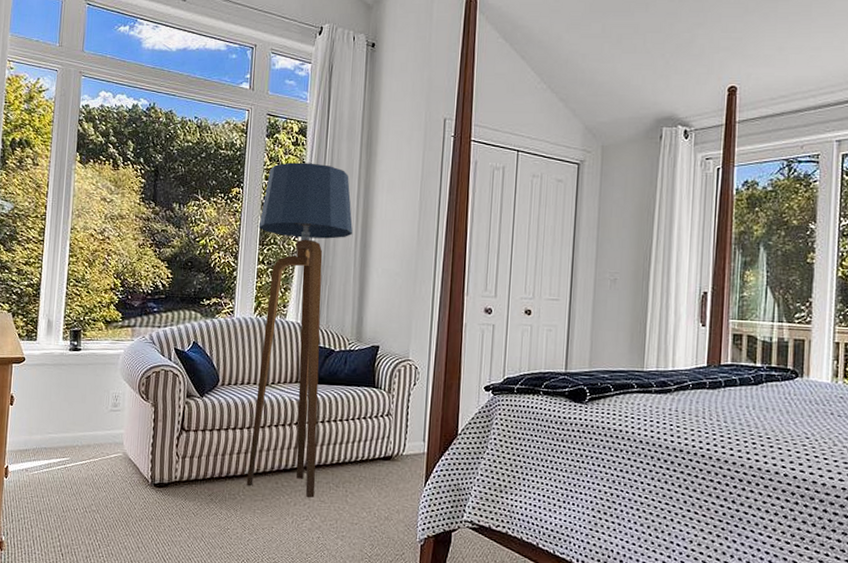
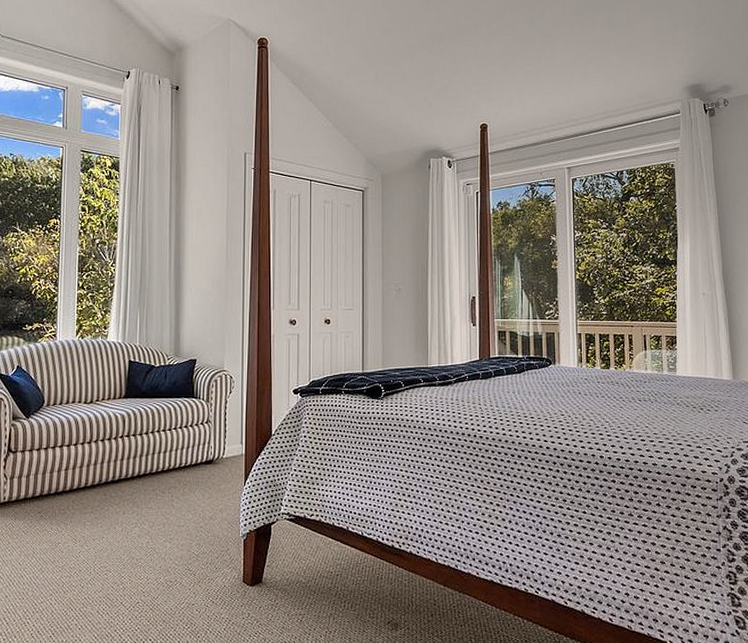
floor lamp: present [246,162,353,499] -> none [75,194,167,506]

